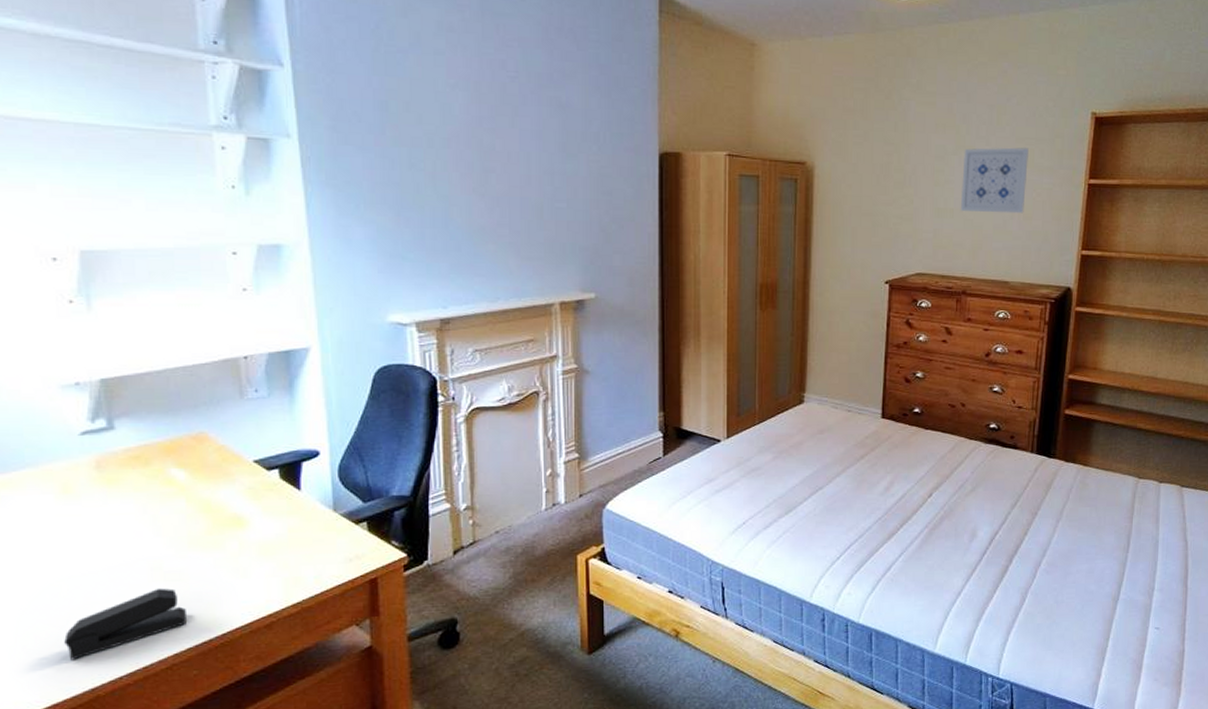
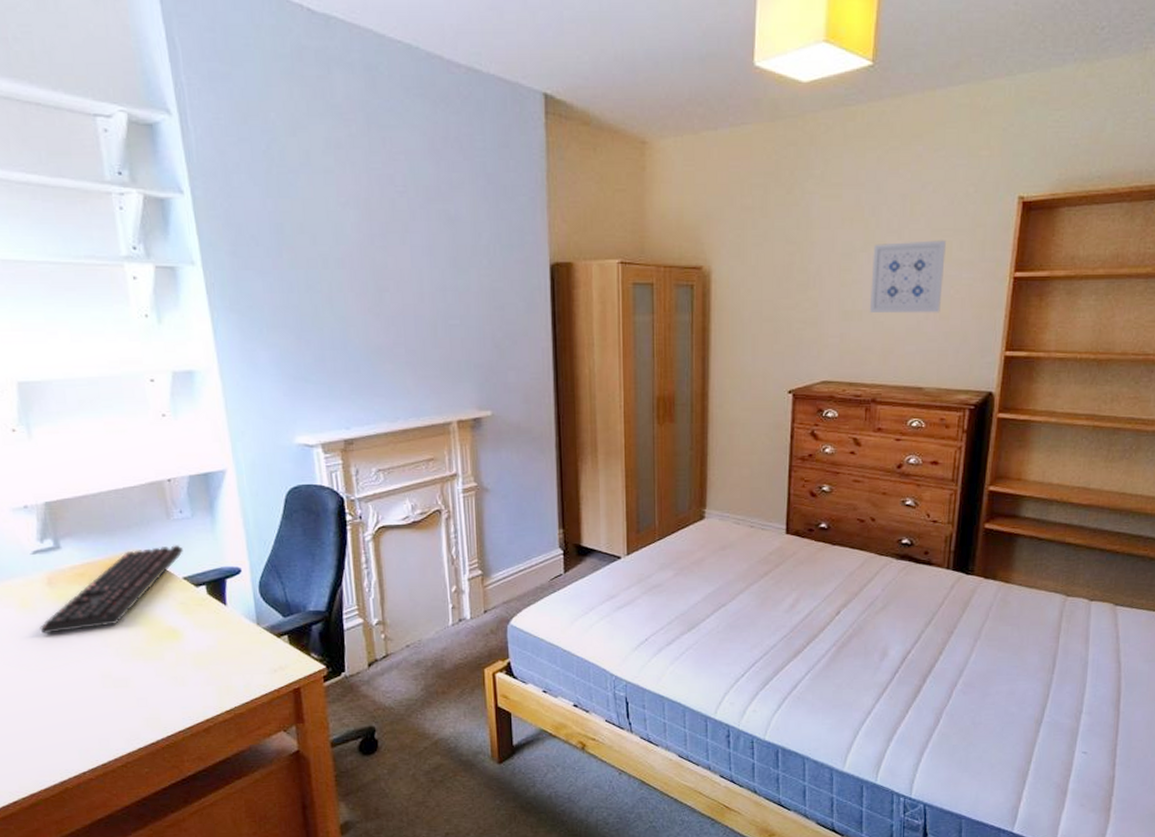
stapler: present [64,588,187,660] -> none [34,693,136,757]
keyboard: none [82,426,256,522] -> present [40,545,183,634]

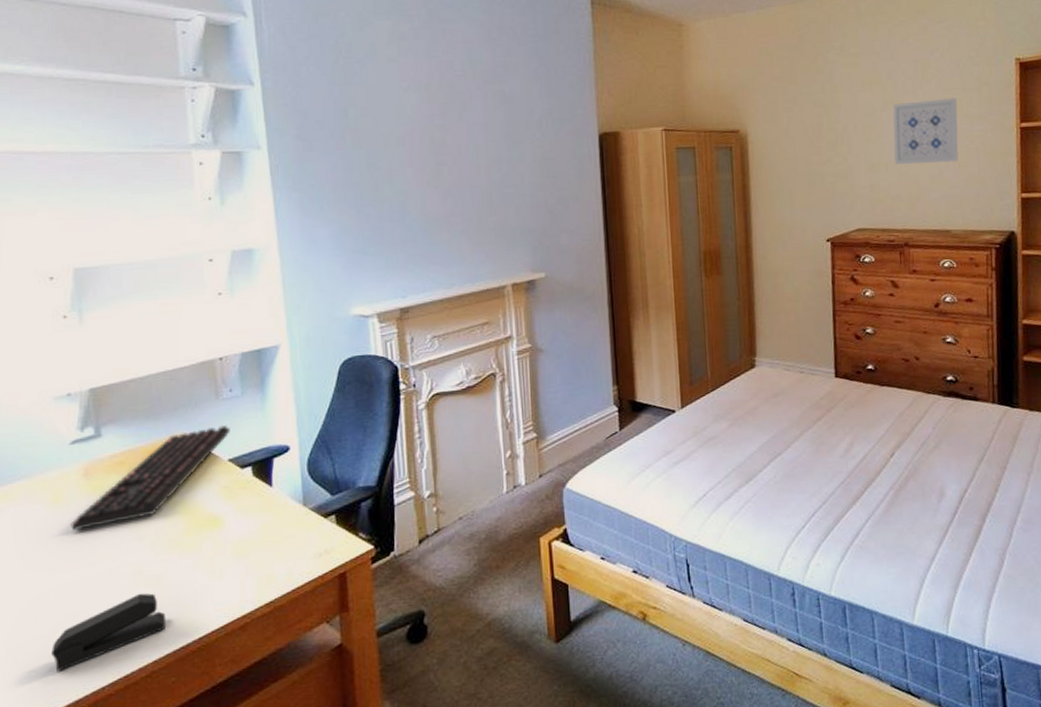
stapler: none [34,693,136,757] -> present [51,593,165,672]

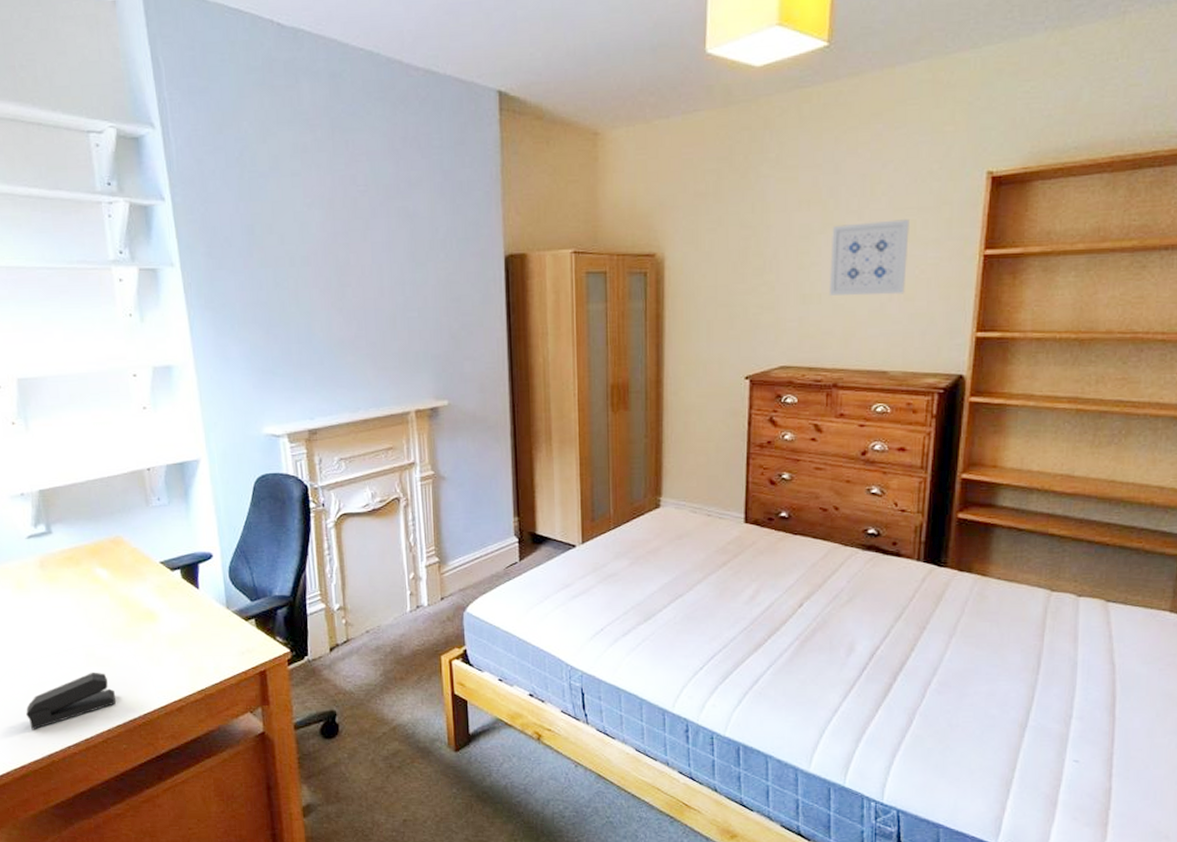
keyboard: present [70,425,230,530] -> none [32,531,160,613]

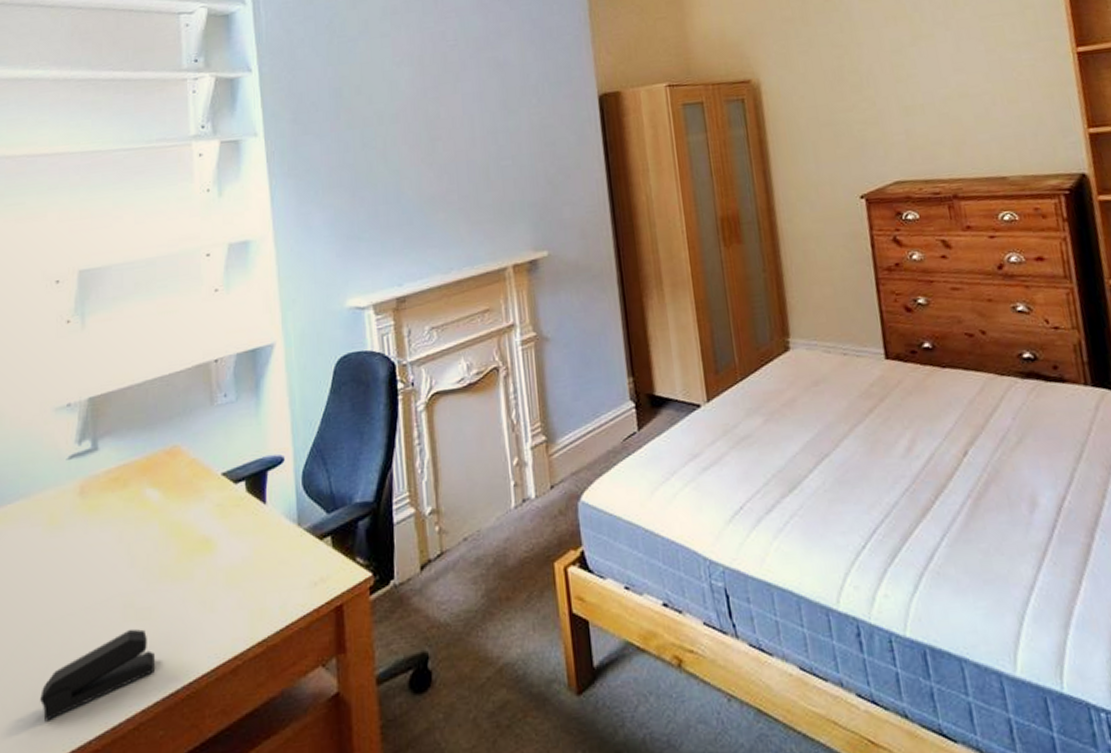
wall art: present [829,219,909,296] -> none [922,25,1007,105]

